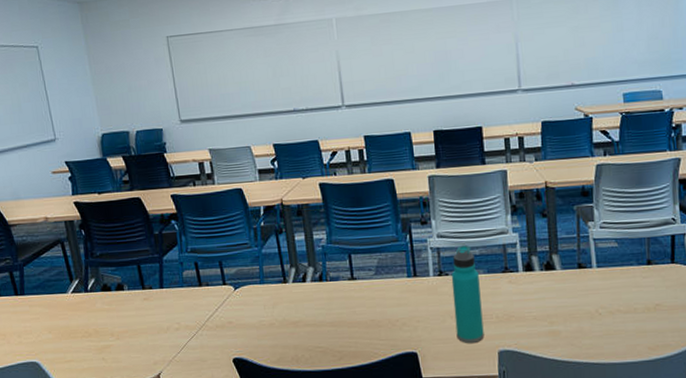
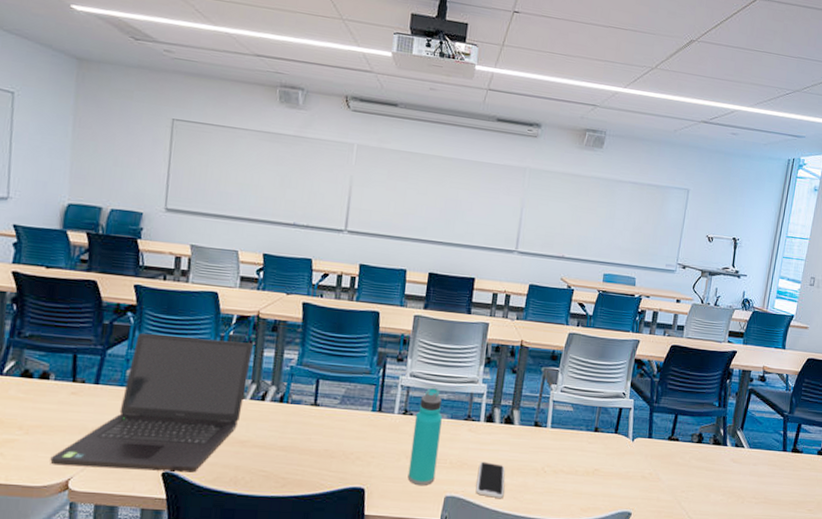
laptop: none [141,230,288,363] -> present [50,333,254,473]
smartphone: none [526,311,560,347] -> present [475,461,505,498]

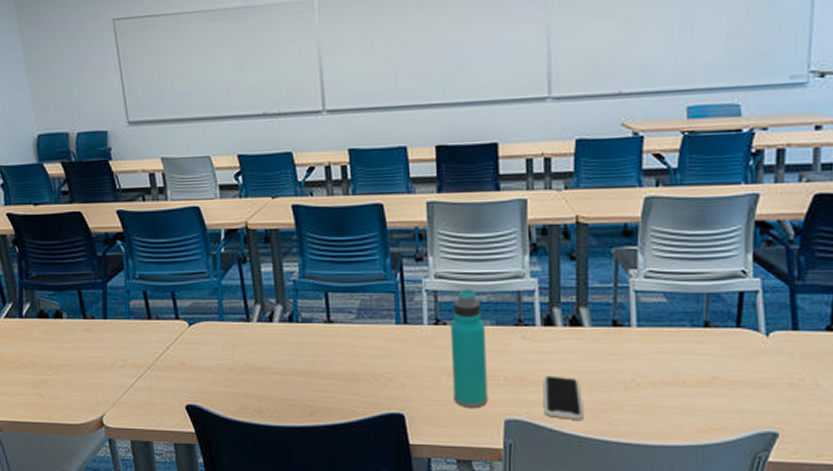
laptop: present [50,333,254,473] -> none [81,259,251,404]

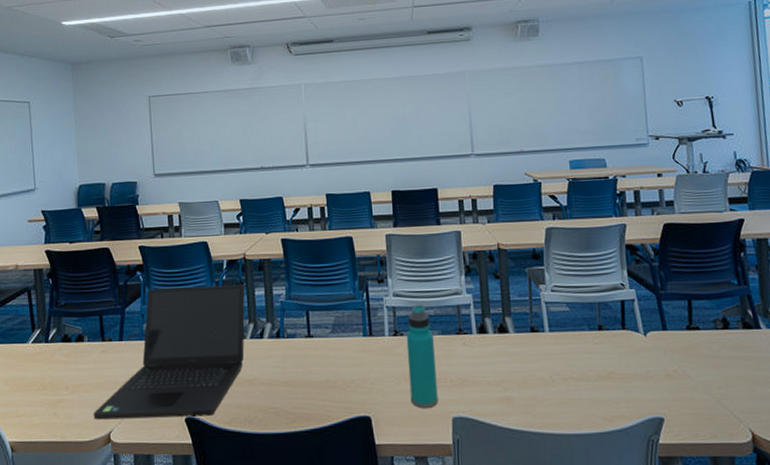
laptop: none [81,259,251,404] -> present [93,284,246,420]
smartphone: present [543,375,583,420] -> none [480,376,514,415]

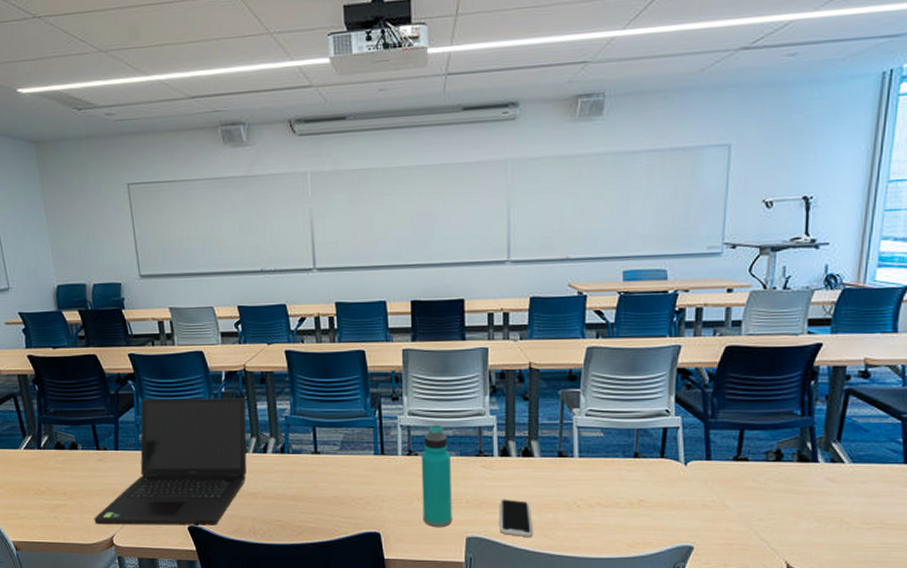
smartphone: none [480,376,514,415] -> present [499,499,533,537]

